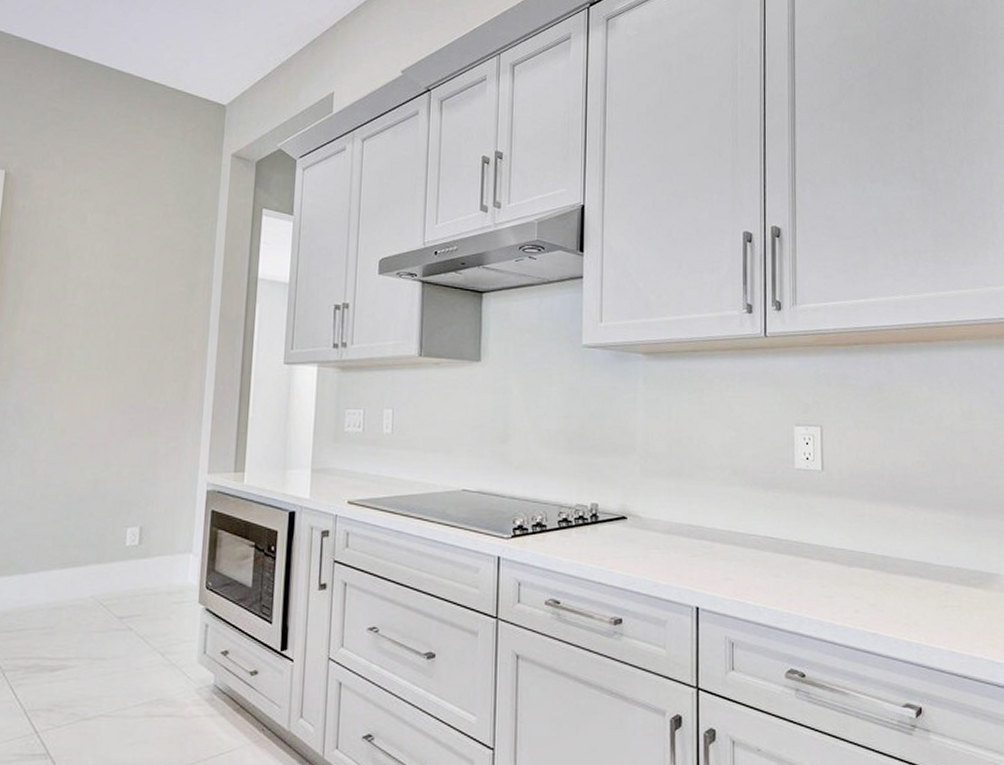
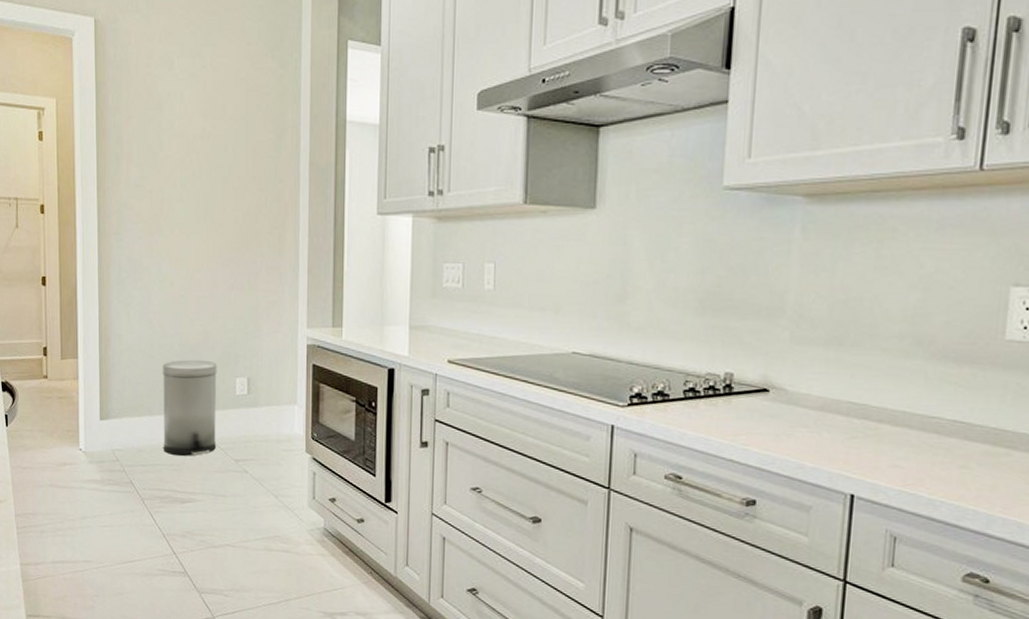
pedal bin: none [35,510,107,617] -> present [162,359,217,456]

